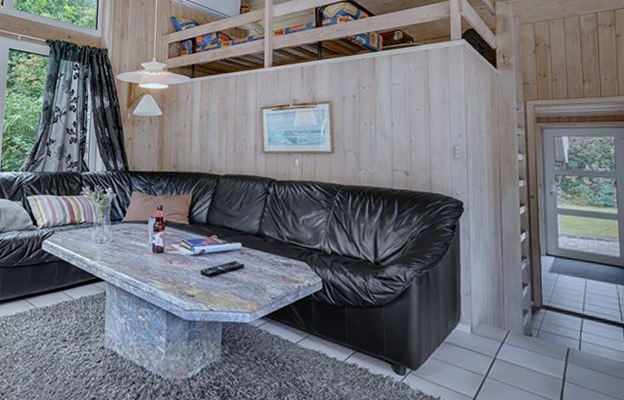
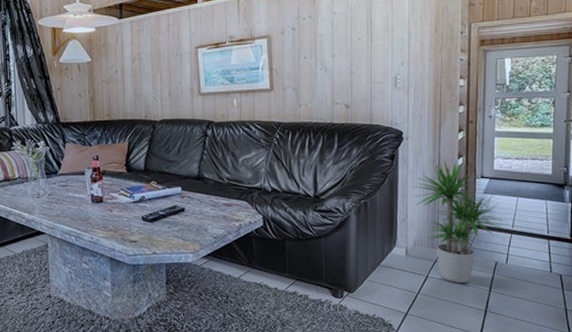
potted plant: none [475,234,575,369] -> present [412,160,505,283]

